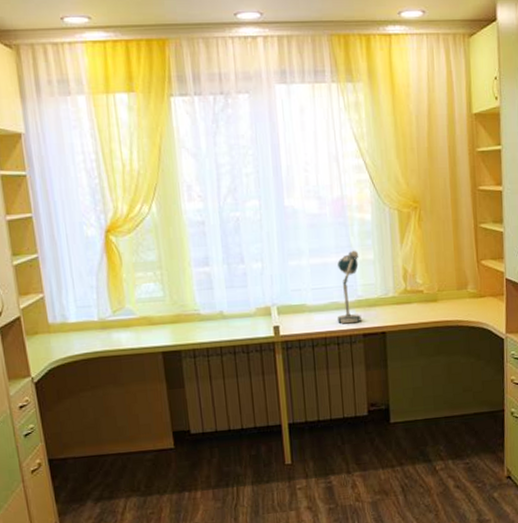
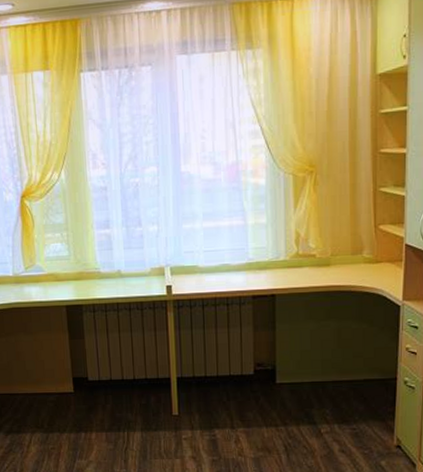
desk lamp: present [337,250,362,324] -> none [228,214,252,286]

